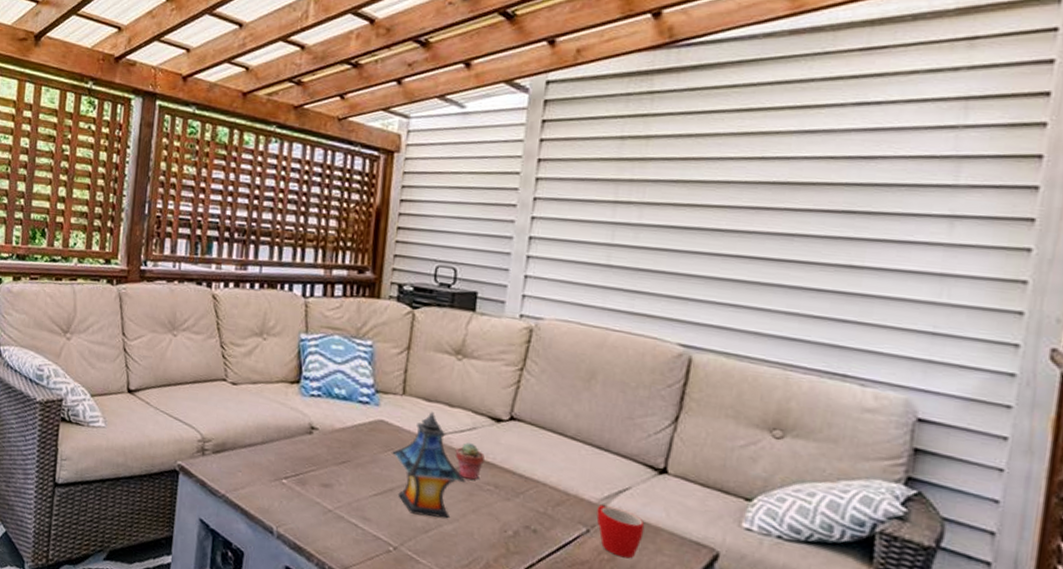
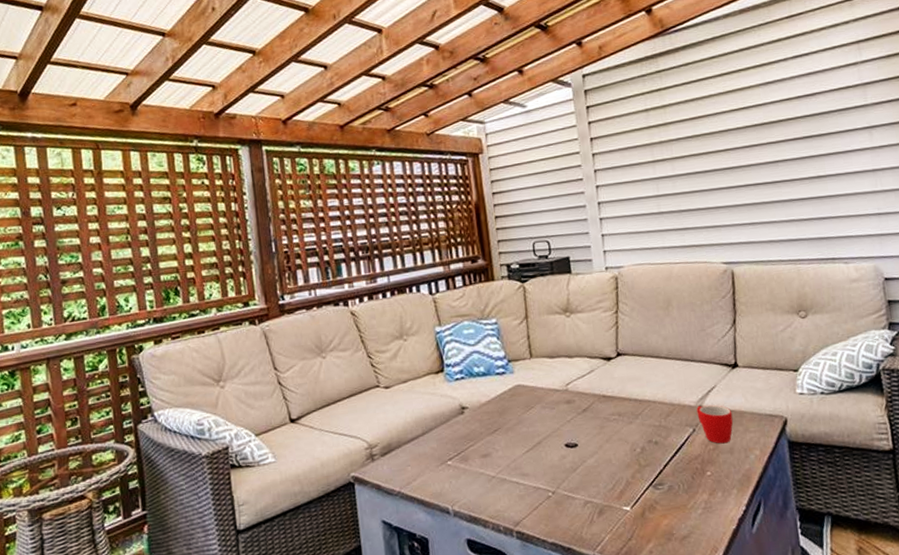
lantern: present [391,411,467,519] -> none [532,366,596,458]
potted succulent: present [455,443,485,480] -> none [582,384,606,415]

